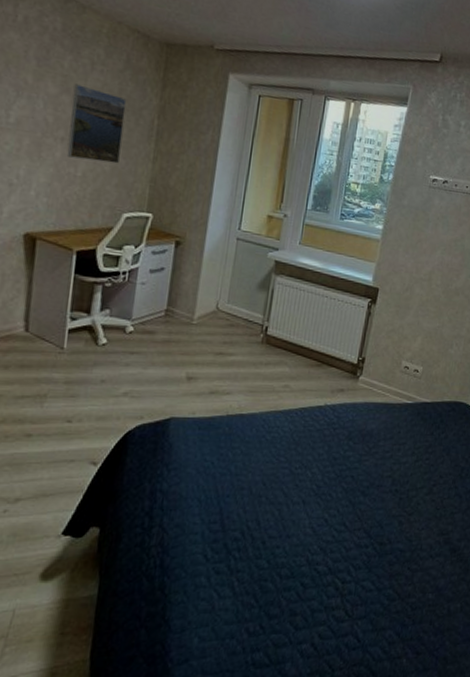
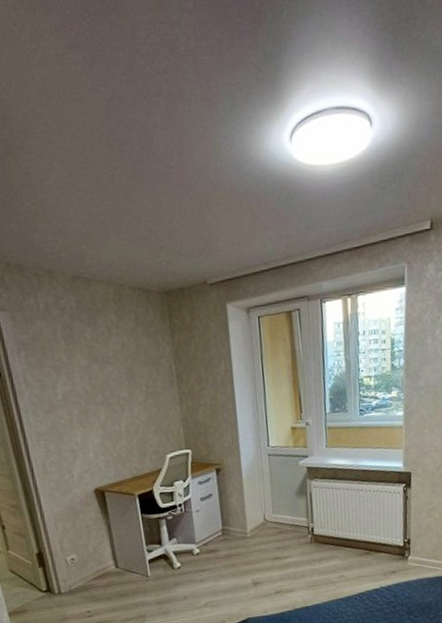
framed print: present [66,84,127,164] -> none [99,351,152,417]

